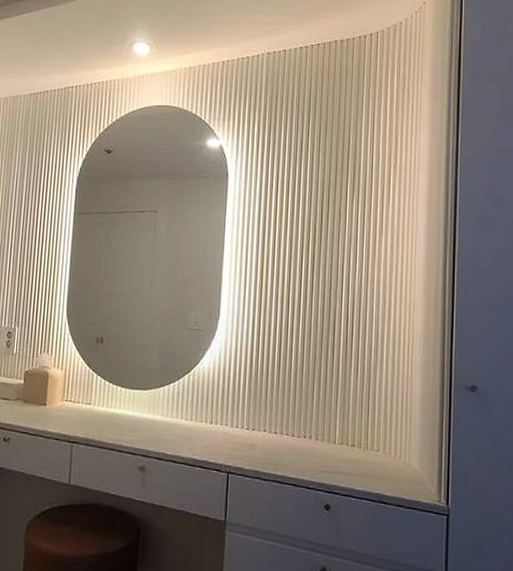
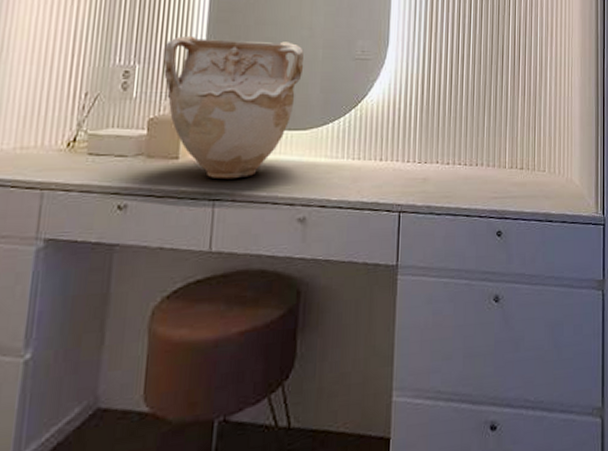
vase: none [34,304,144,427] -> present [162,35,304,179]

